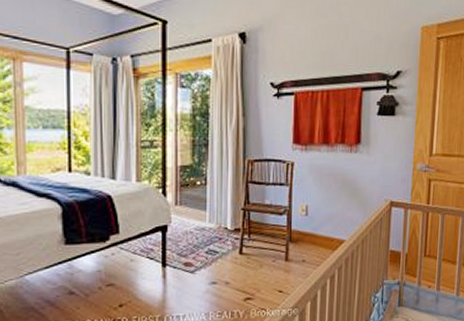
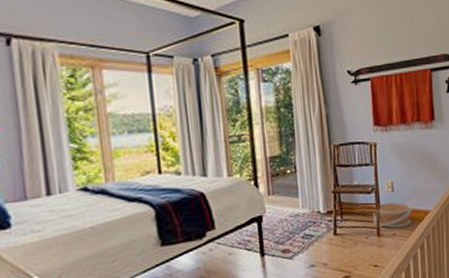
basket: none [282,226,326,254] -> present [372,202,413,229]

